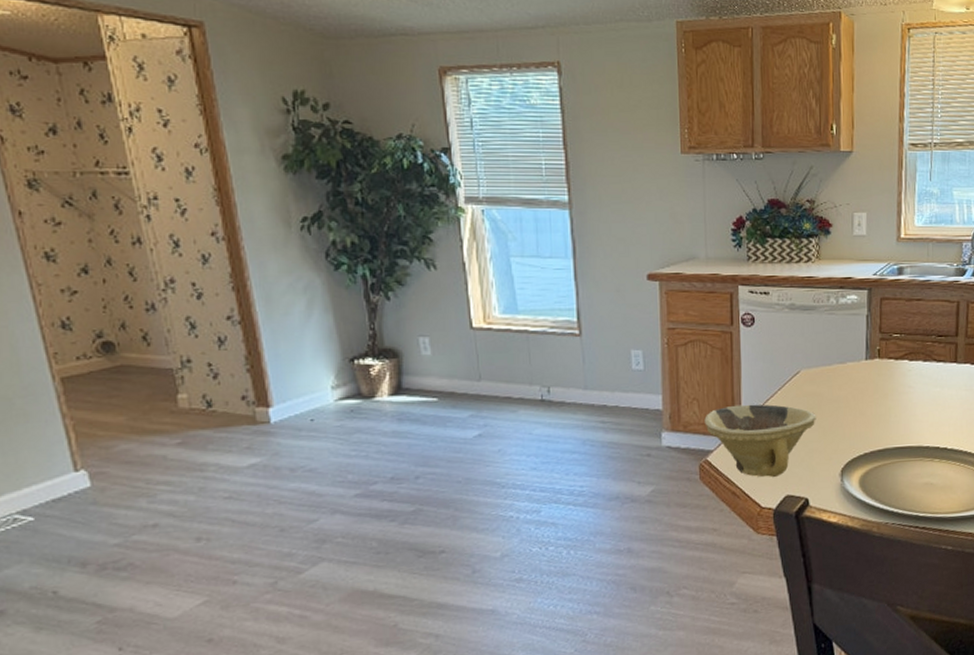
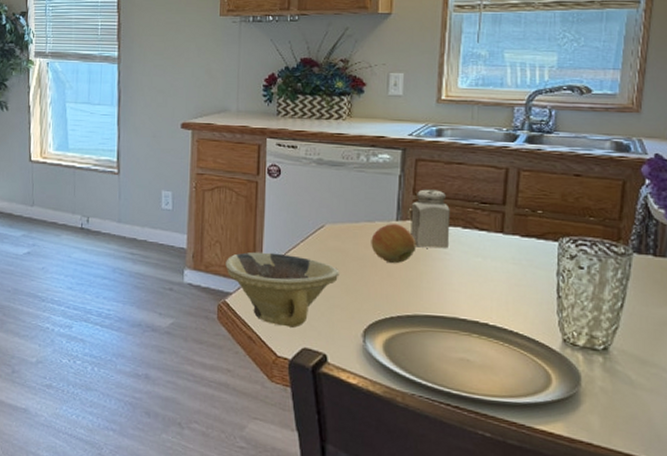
fruit: none [844,362,884,402] -> present [371,223,416,264]
salt shaker: none [878,327,913,384] -> present [411,189,450,249]

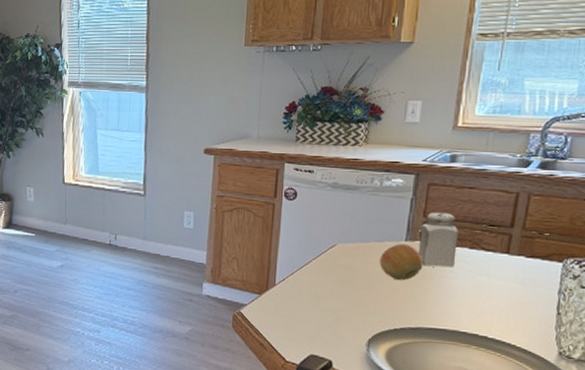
bowl: present [225,252,340,328] -> none [241,268,348,336]

